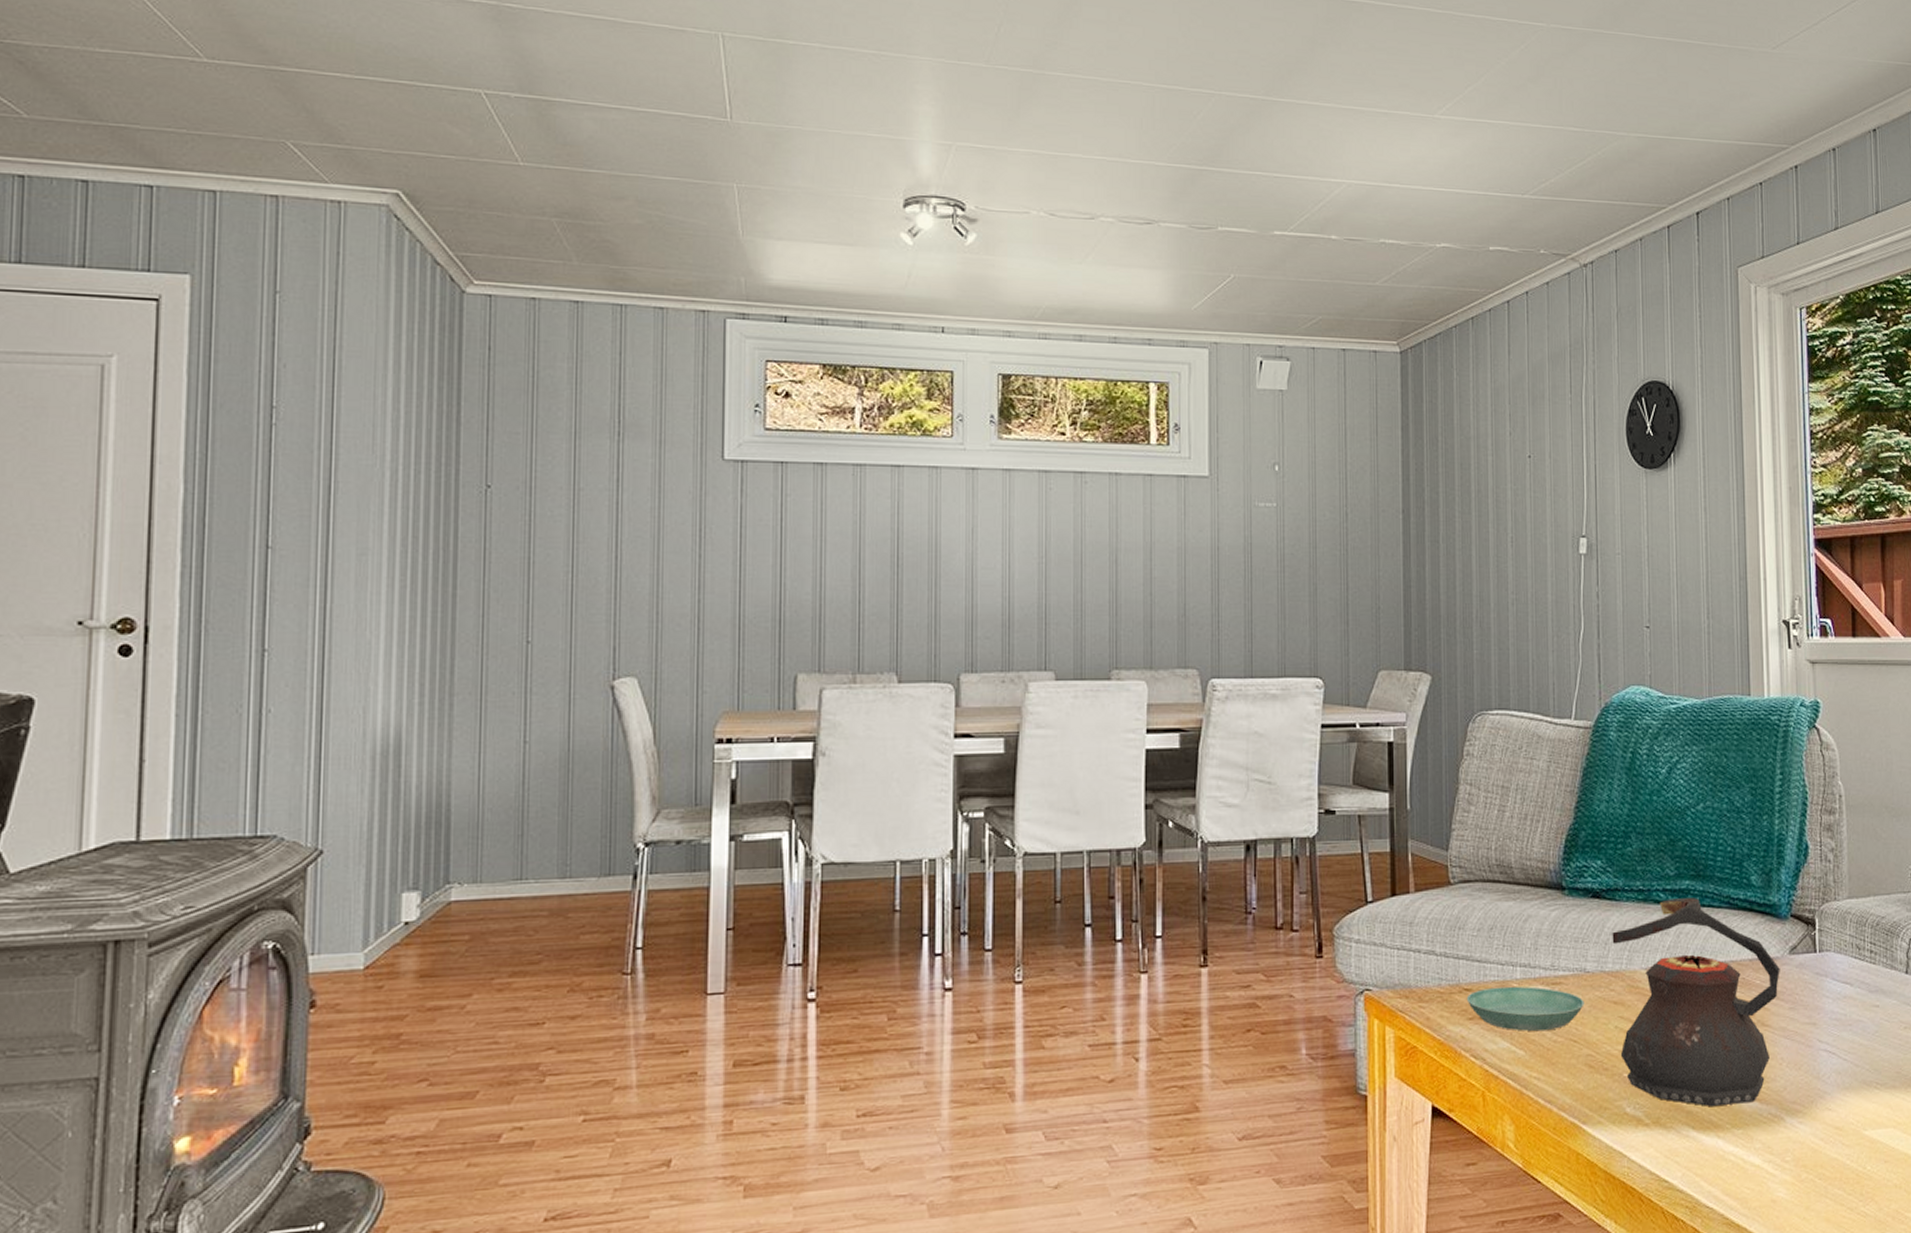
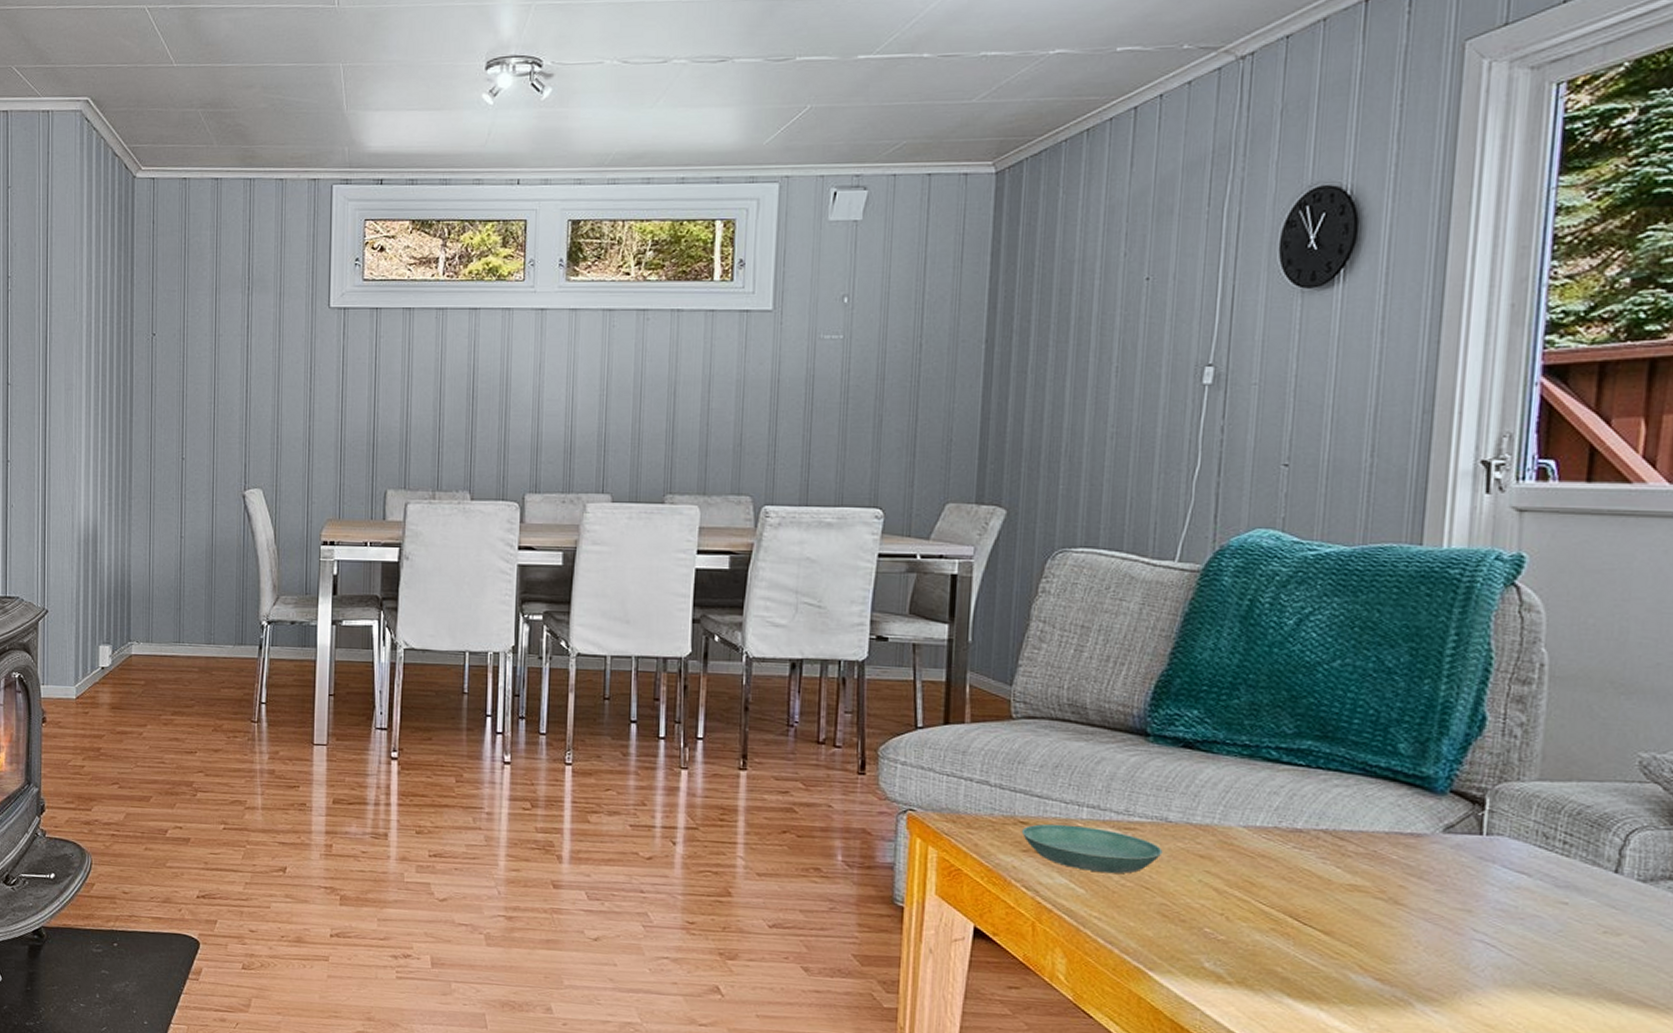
teapot: present [1612,898,1780,1107] -> none [1202,758,1428,981]

